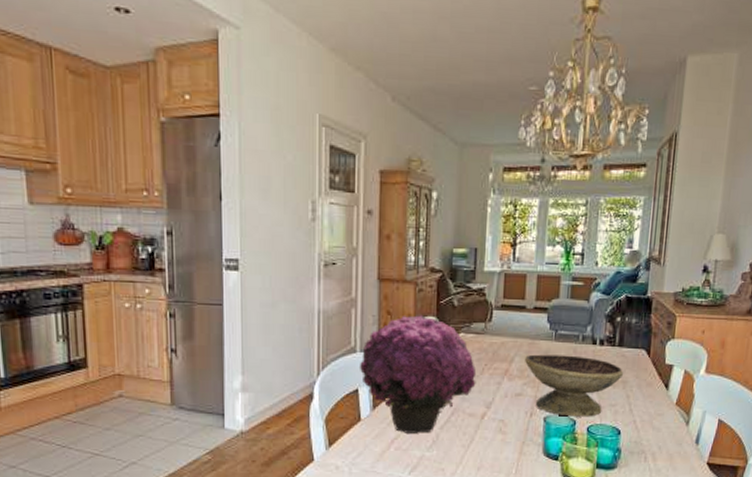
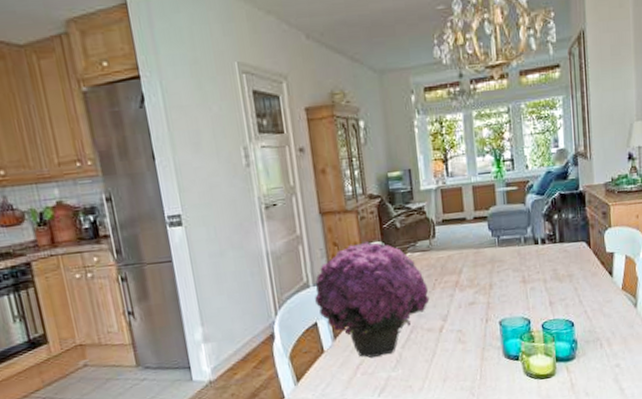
decorative bowl: present [525,354,623,417] -> none [473,257,568,318]

